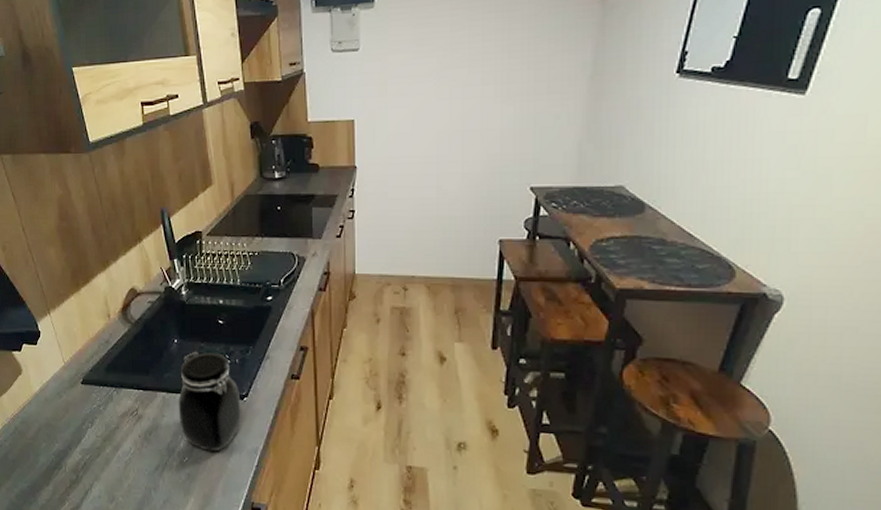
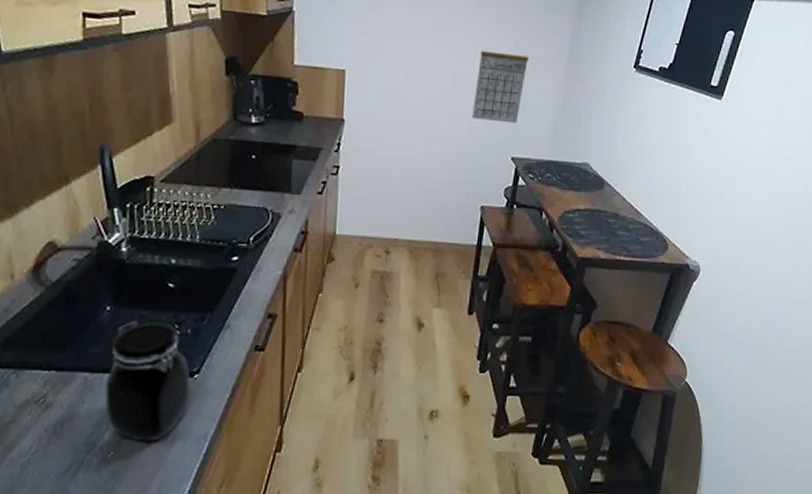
calendar: none [484,79,544,153] -> present [472,50,529,124]

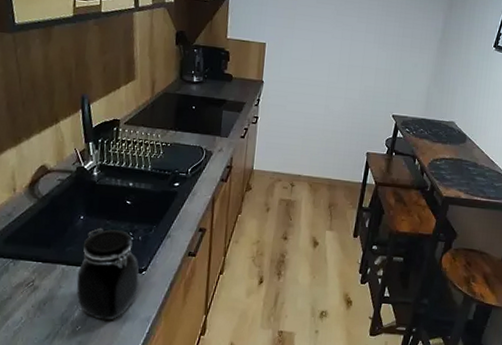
calendar: present [472,50,529,124] -> none [362,30,409,89]

